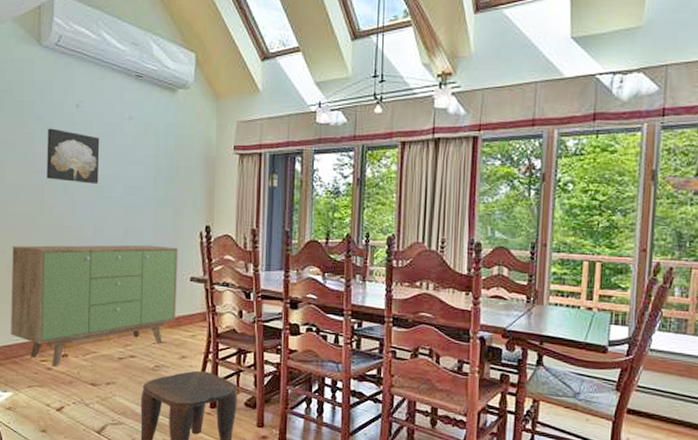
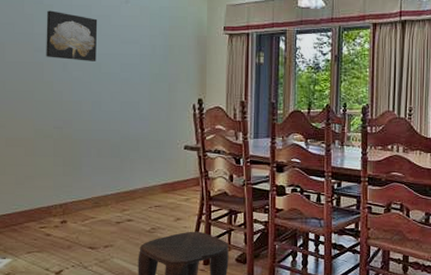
sideboard: present [10,245,178,367] -> none [9,117,173,233]

